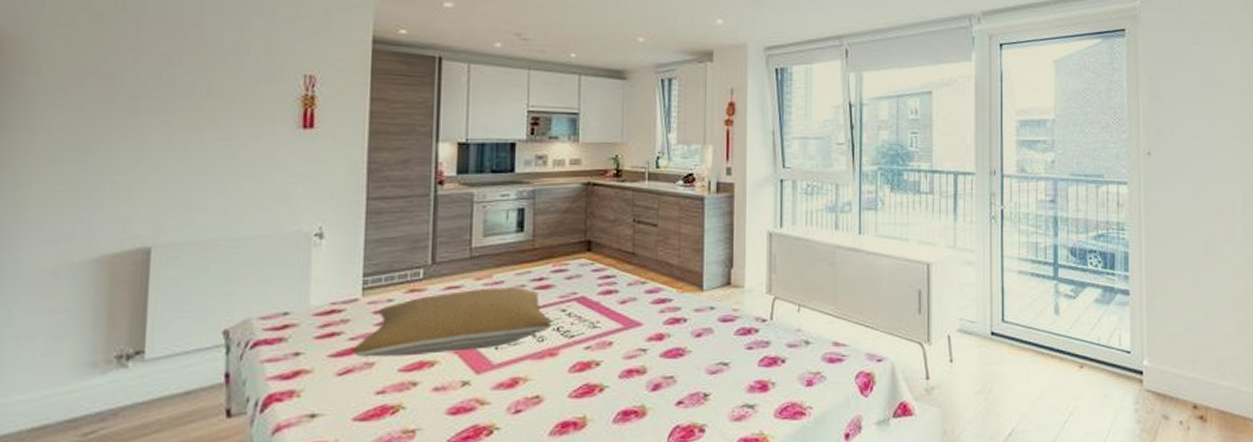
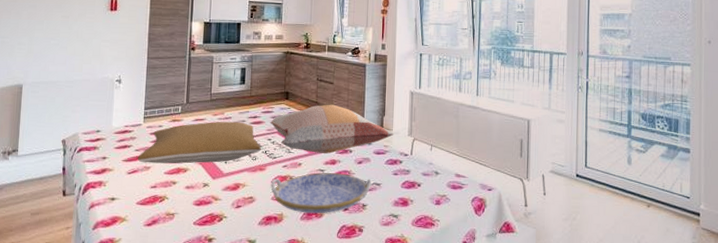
decorative pillow: none [563,255,746,326] -> present [270,104,394,154]
serving tray: none [567,352,717,413] -> present [271,173,373,214]

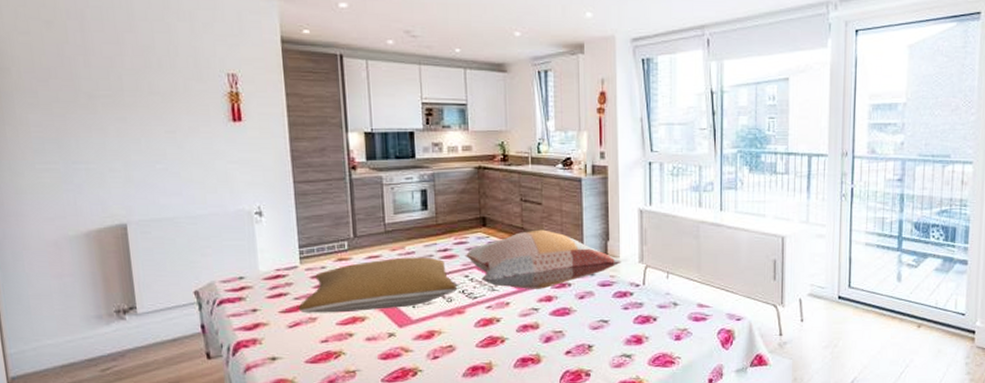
serving tray: present [271,173,373,214] -> none [473,311,599,360]

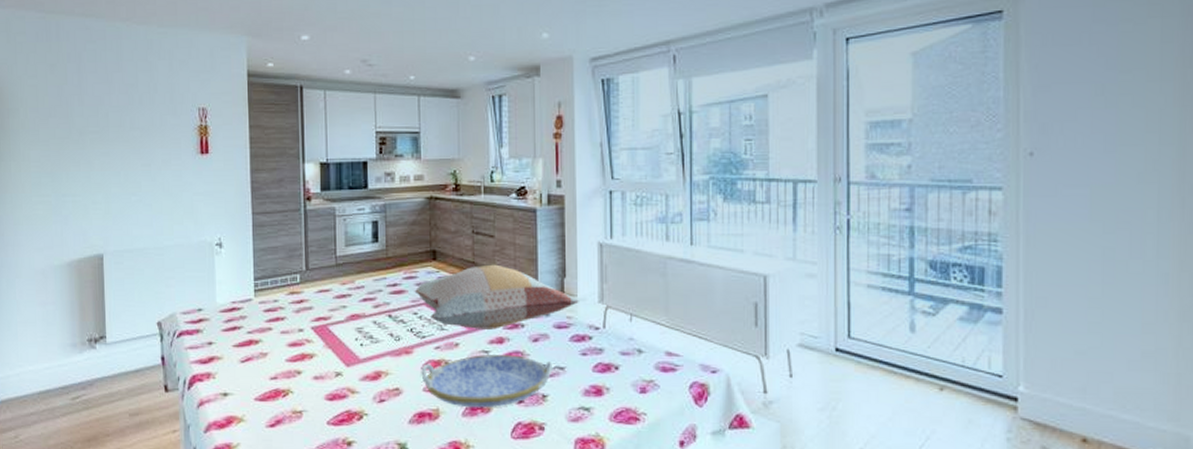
pillow: present [299,257,457,314] -> none [252,292,405,349]
serving tray: none [473,311,599,360] -> present [421,355,554,408]

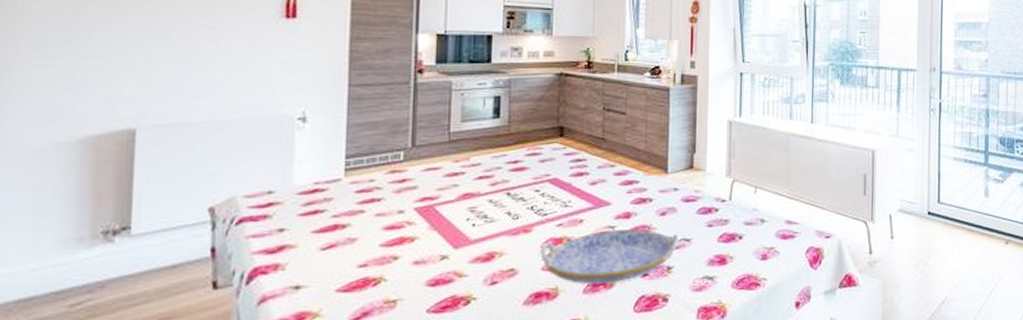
decorative pillow: present [414,264,579,330] -> none [537,140,707,205]

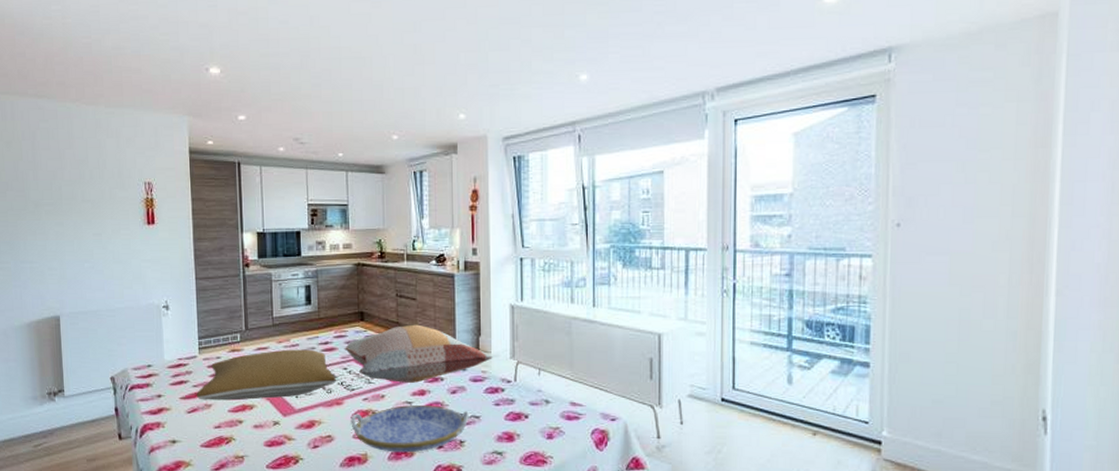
pillow: none [337,169,525,233] -> present [197,349,336,401]
decorative pillow: none [537,140,707,205] -> present [344,324,493,383]

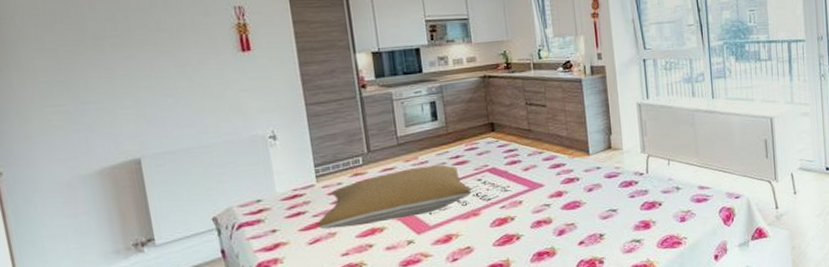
decorative pillow: present [344,324,493,383] -> none [476,129,625,187]
serving tray: present [351,405,470,453] -> none [489,204,608,255]

